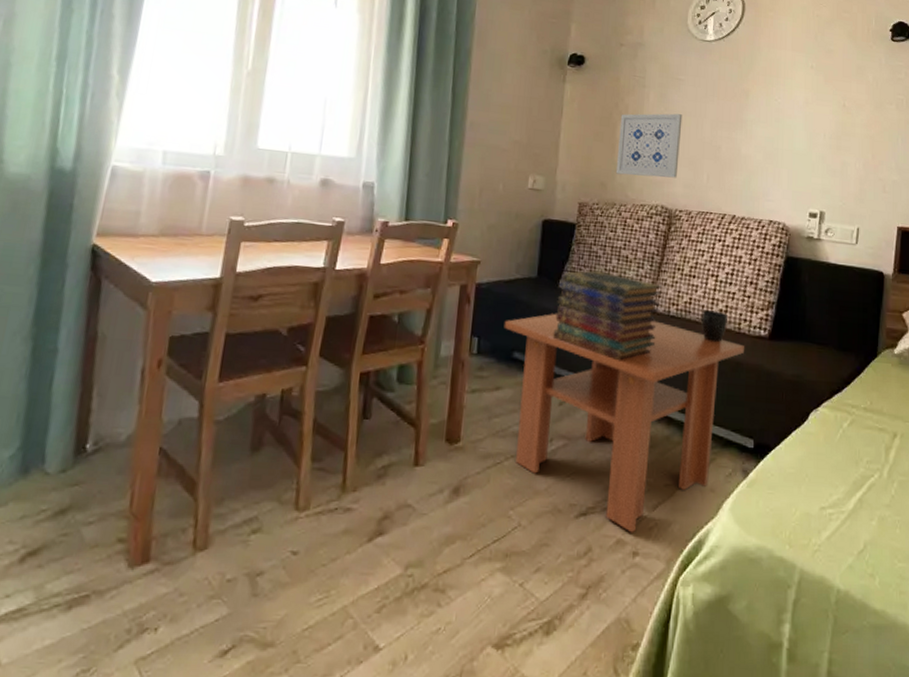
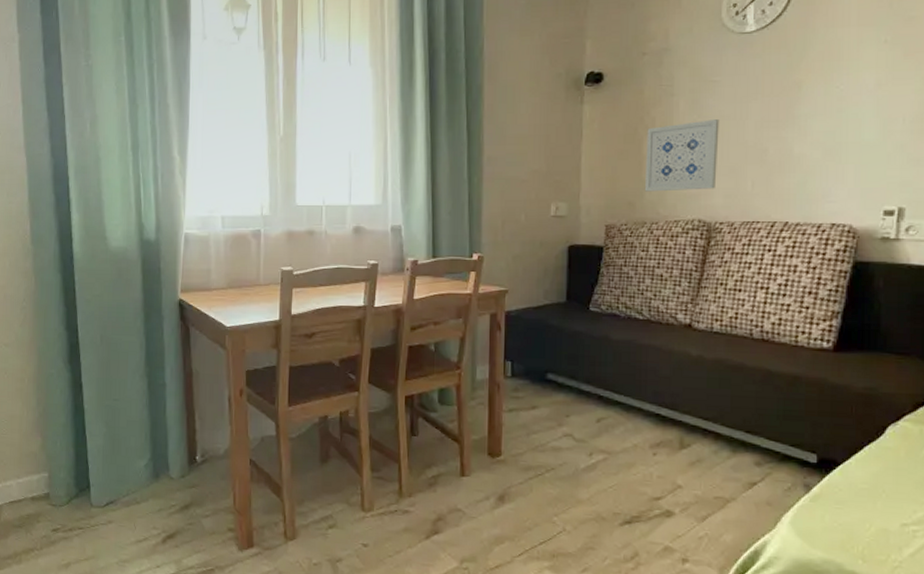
coffee table: present [504,313,744,533] -> none [536,335,803,541]
book stack: present [553,270,662,361] -> none [586,291,702,379]
mug: present [701,310,727,343] -> none [750,324,781,357]

